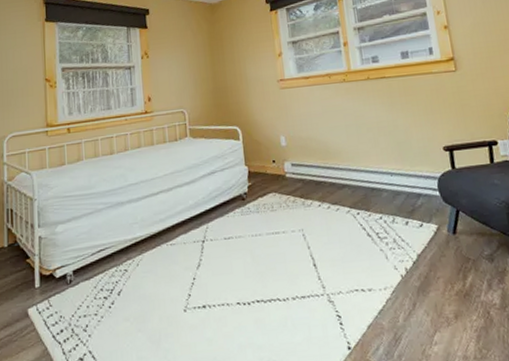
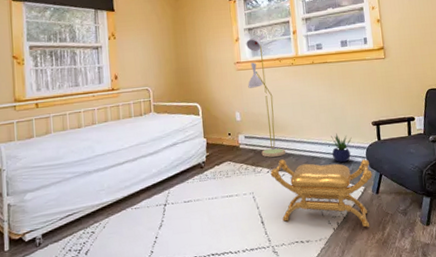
floor lamp: none [290,46,339,188] -> present [246,33,285,157]
stool: none [322,190,447,275] -> present [270,159,373,227]
potted plant: none [393,161,419,196] -> present [331,133,352,163]

